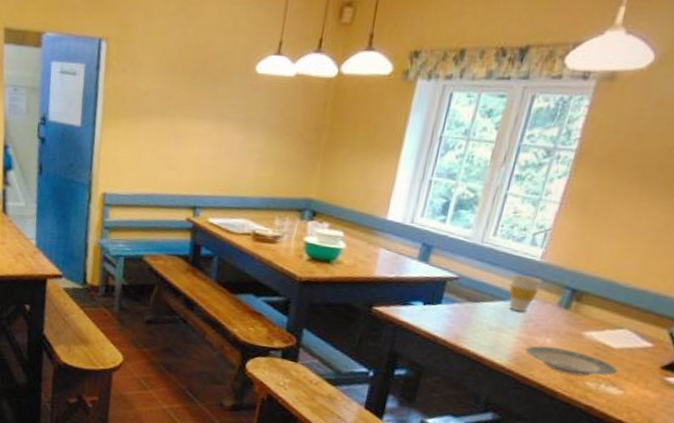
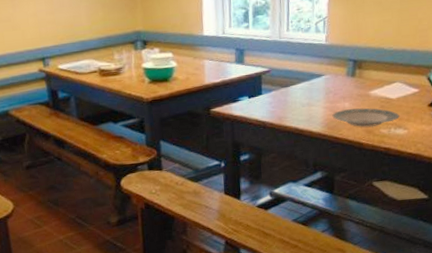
cup: present [509,274,543,312] -> none [308,56,331,88]

